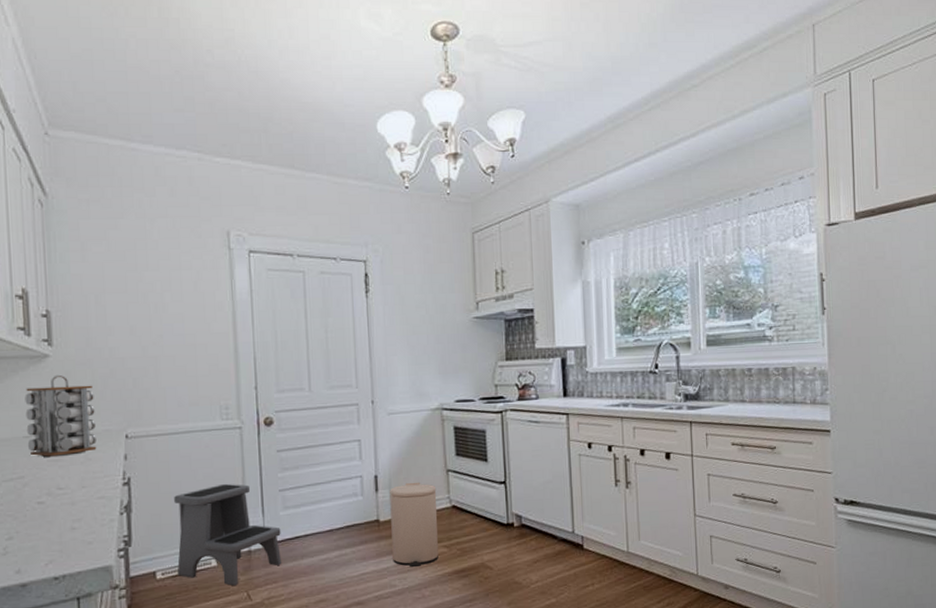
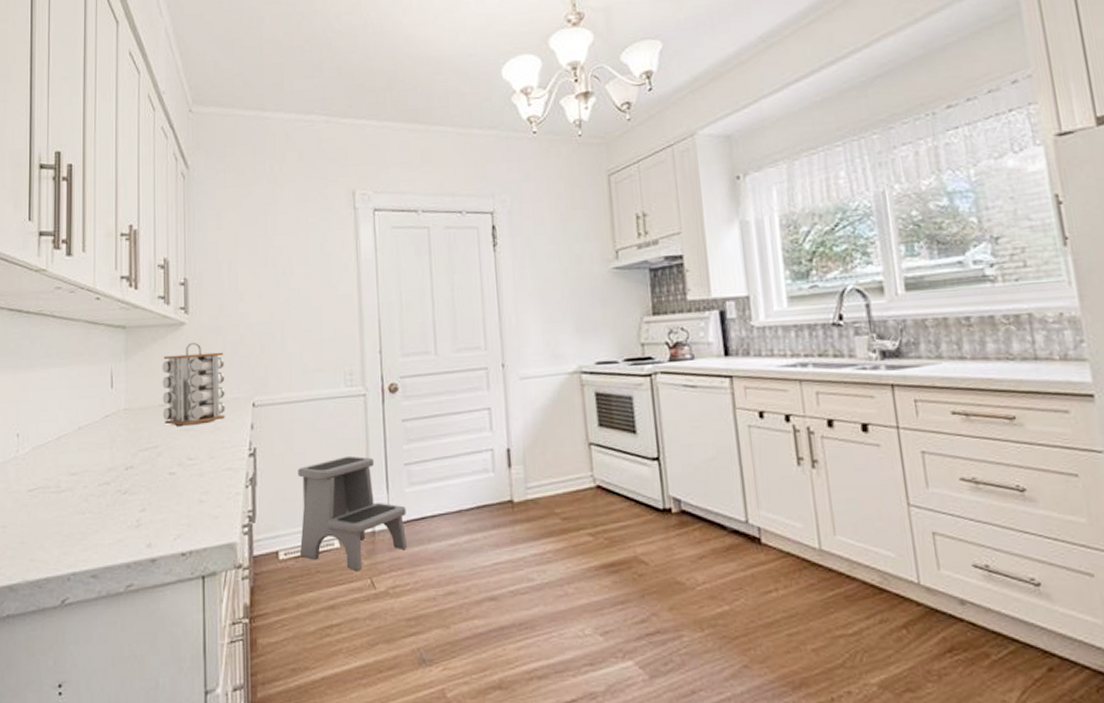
pedal bin: present [389,482,439,568] -> none [524,456,582,559]

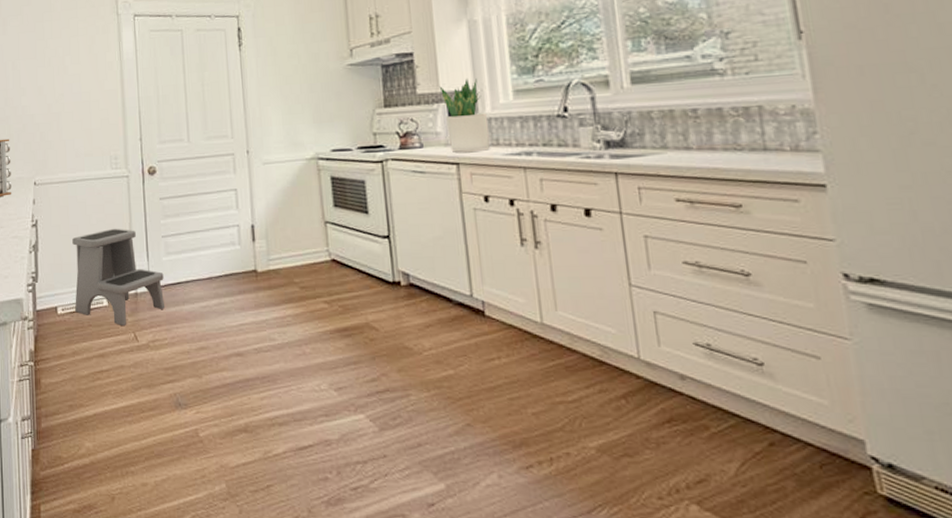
planter: none [710,283,764,365] -> present [439,78,490,153]

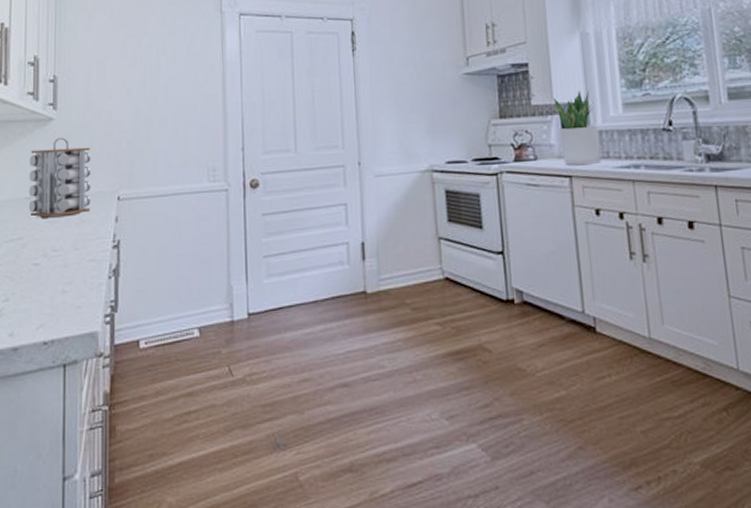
step stool: present [72,228,166,325] -> none [160,248,265,359]

